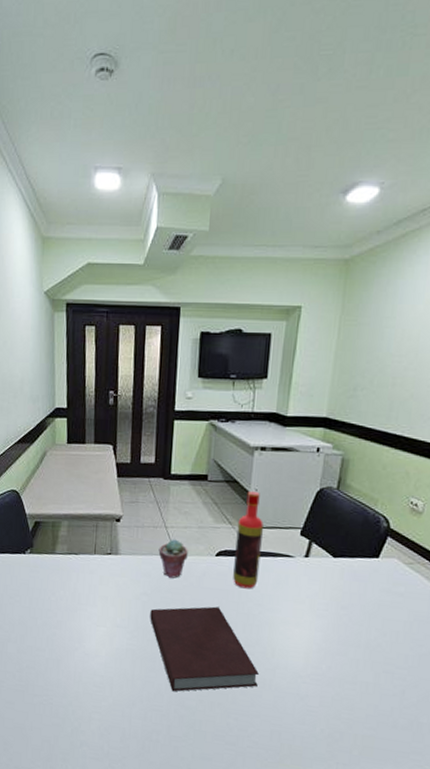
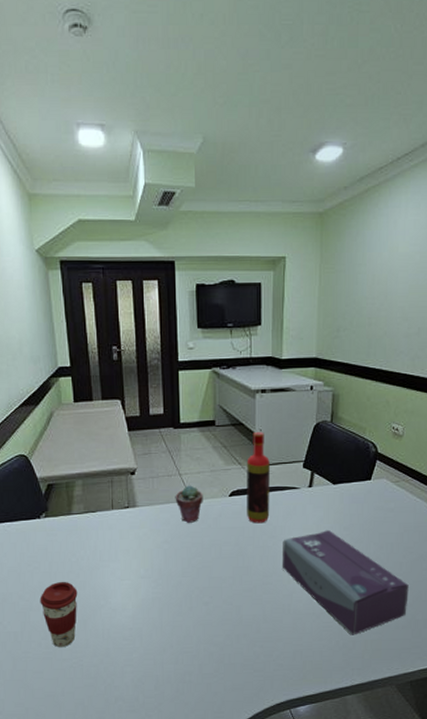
coffee cup: none [18,618,54,683] -> present [40,581,78,648]
notebook: present [150,606,260,692] -> none [172,544,279,632]
tissue box: none [267,605,414,726] -> present [283,529,409,635]

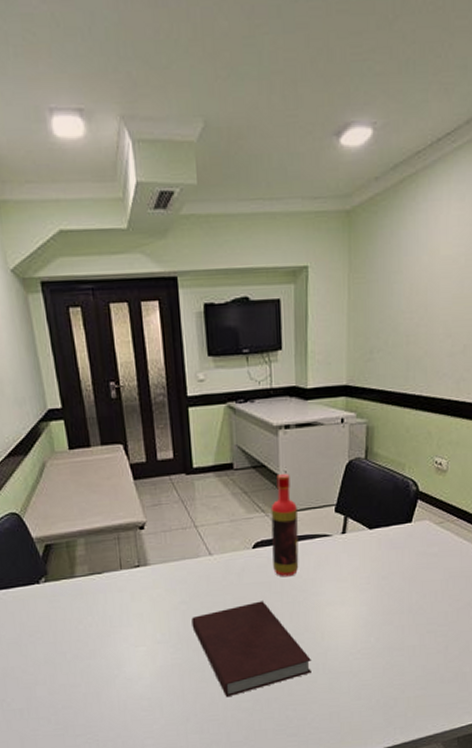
coffee cup: present [40,581,78,648] -> none [45,651,89,723]
notebook: none [172,544,279,632] -> present [191,601,312,698]
potted succulent: present [175,485,203,523] -> none [191,538,224,580]
tissue box: present [283,529,409,635] -> none [314,579,455,693]

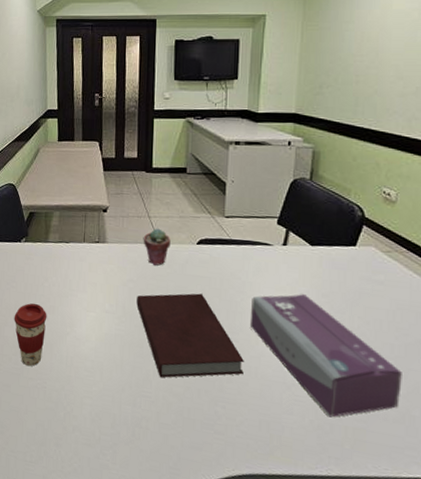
coffee cup: none [45,651,89,723] -> present [14,303,47,367]
potted succulent: none [191,538,224,580] -> present [143,228,171,266]
bottle: present [271,473,299,577] -> none [214,182,241,277]
tissue box: none [314,579,455,693] -> present [251,293,402,418]

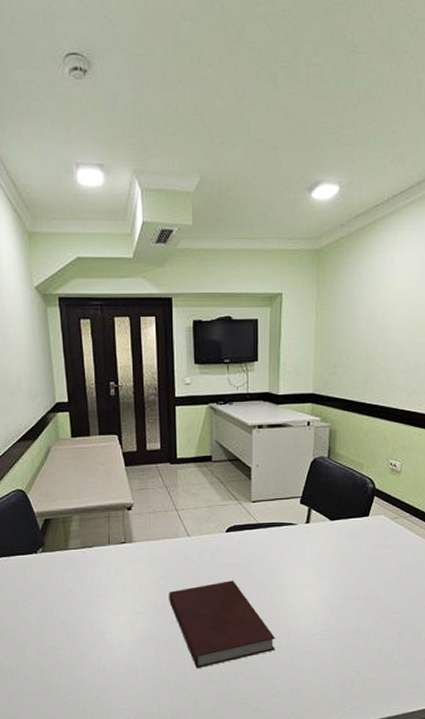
coffee cup: present [14,303,47,367] -> none [36,616,74,684]
potted succulent: present [143,228,171,266] -> none [171,521,200,559]
tissue box: present [251,293,402,418] -> none [280,566,408,674]

